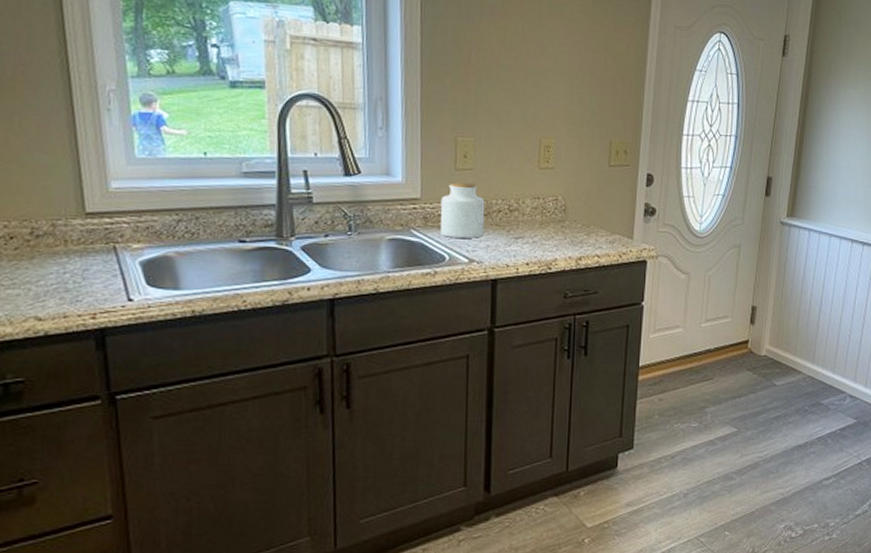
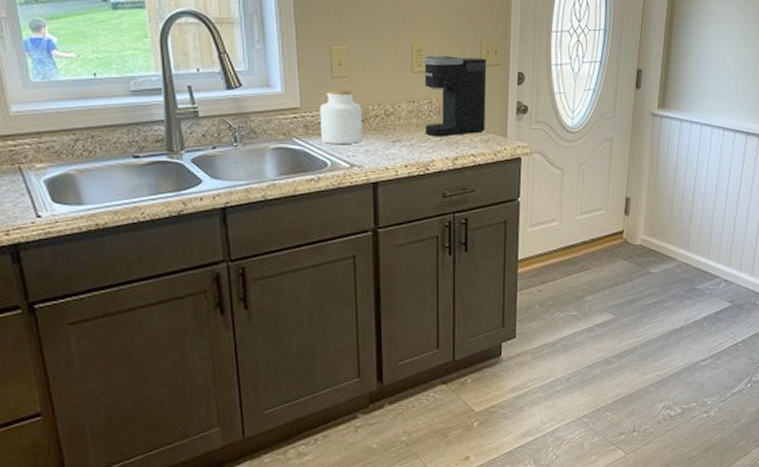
coffee maker: none [549,152,616,235] -> present [423,56,487,136]

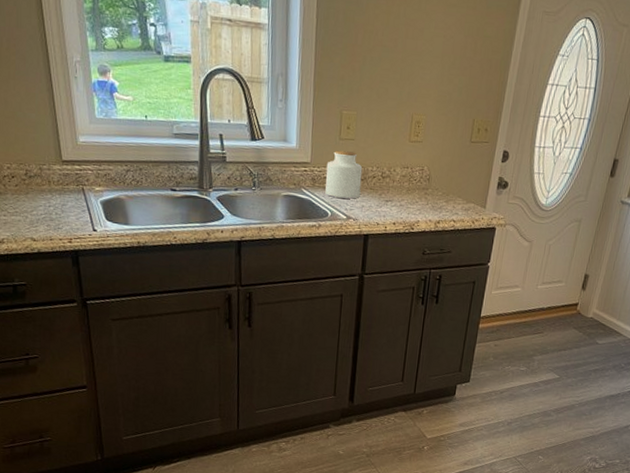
coffee maker: present [423,56,487,136] -> none [414,127,477,202]

